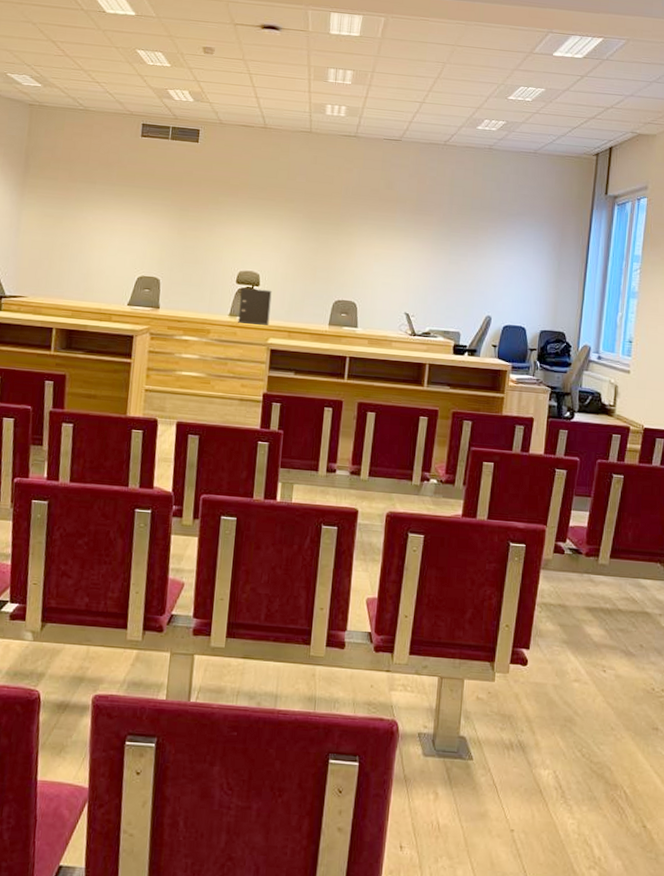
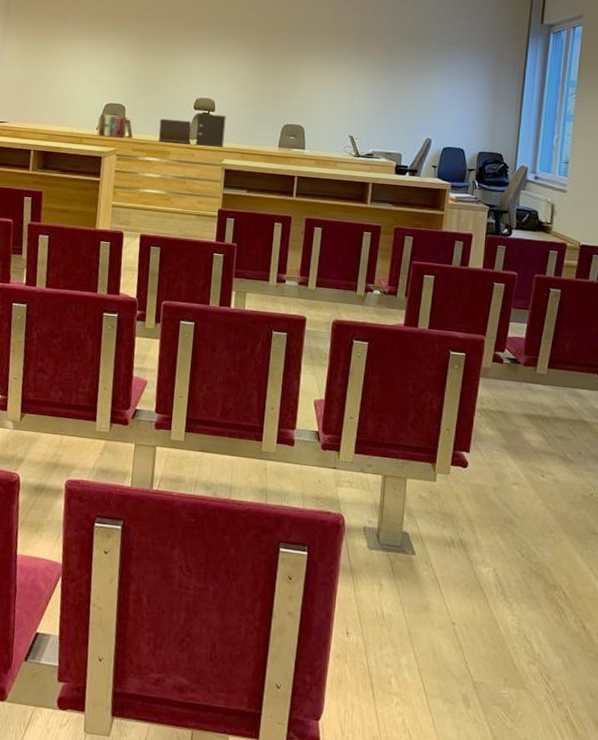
books: none [128,287,169,315] -> present [97,113,133,138]
laptop computer: none [197,293,234,322] -> present [158,118,192,144]

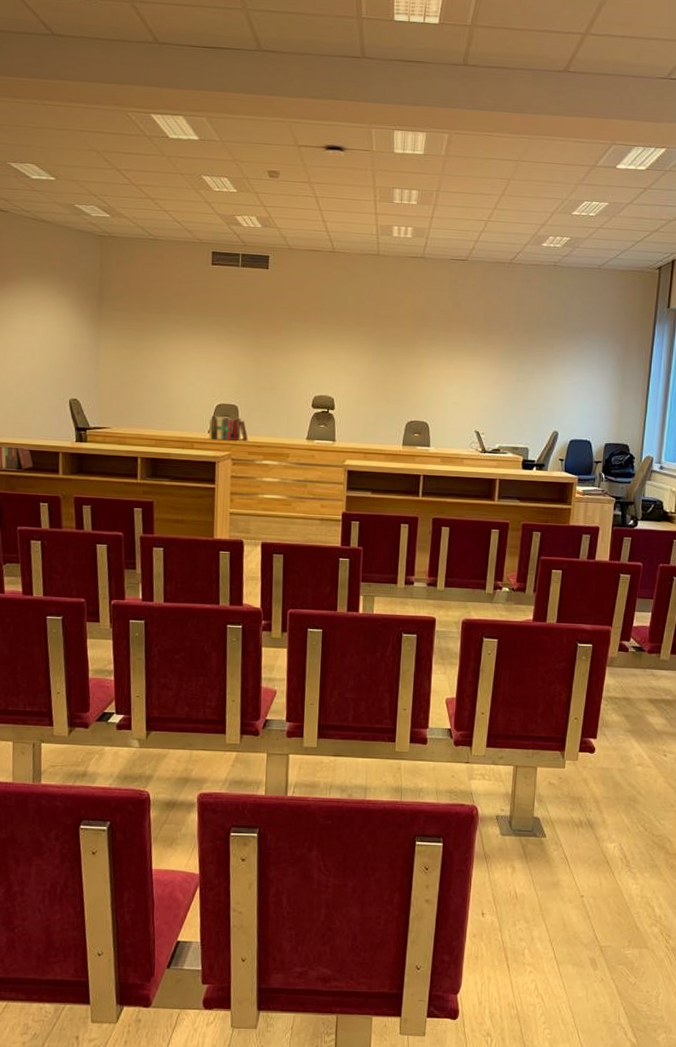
laptop computer: present [158,118,192,144] -> none [275,418,311,446]
binder: present [195,113,226,147] -> none [315,412,347,448]

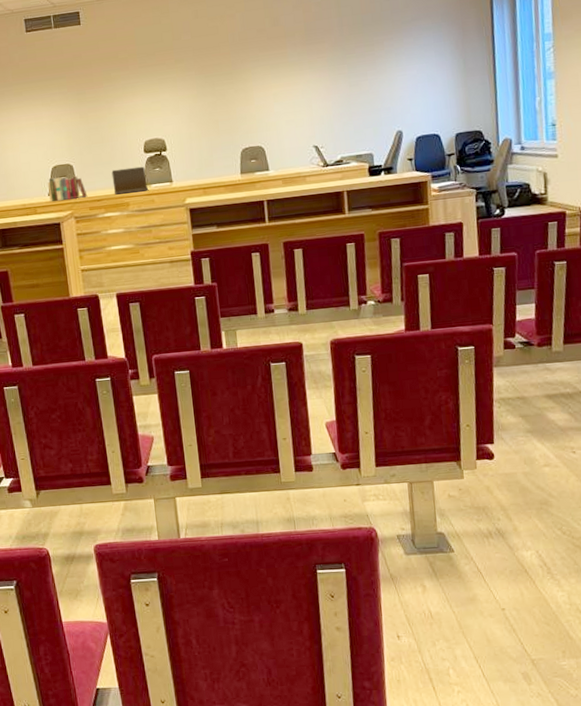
laptop computer: none [275,418,311,446] -> present [111,166,149,195]

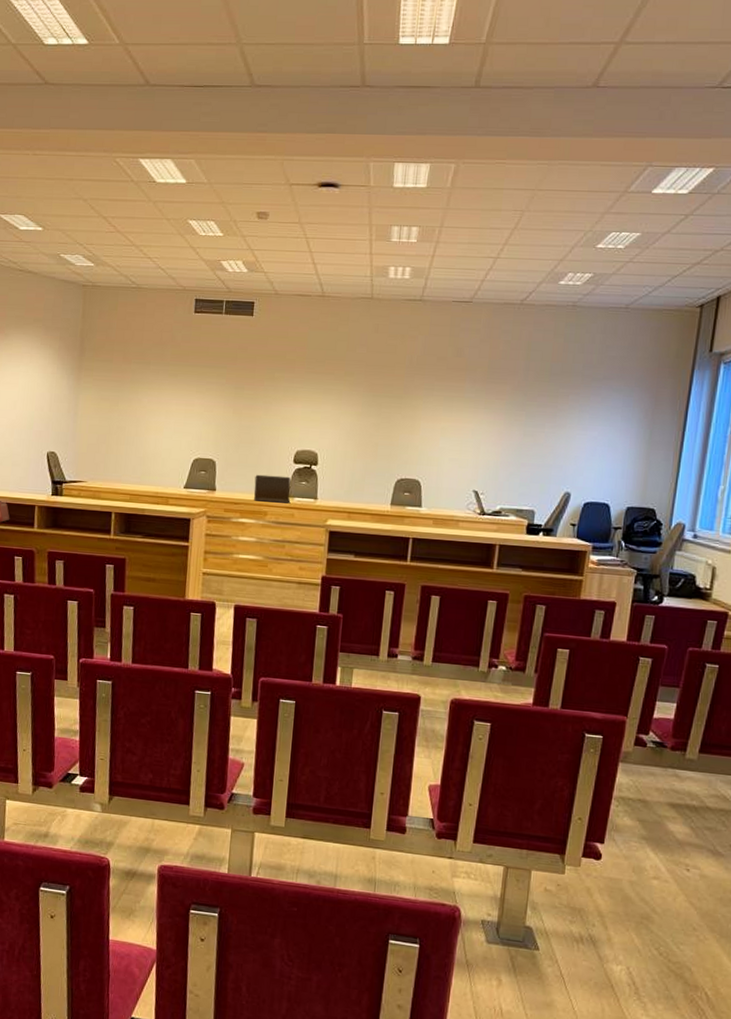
books: present [47,175,88,201] -> none [184,469,225,497]

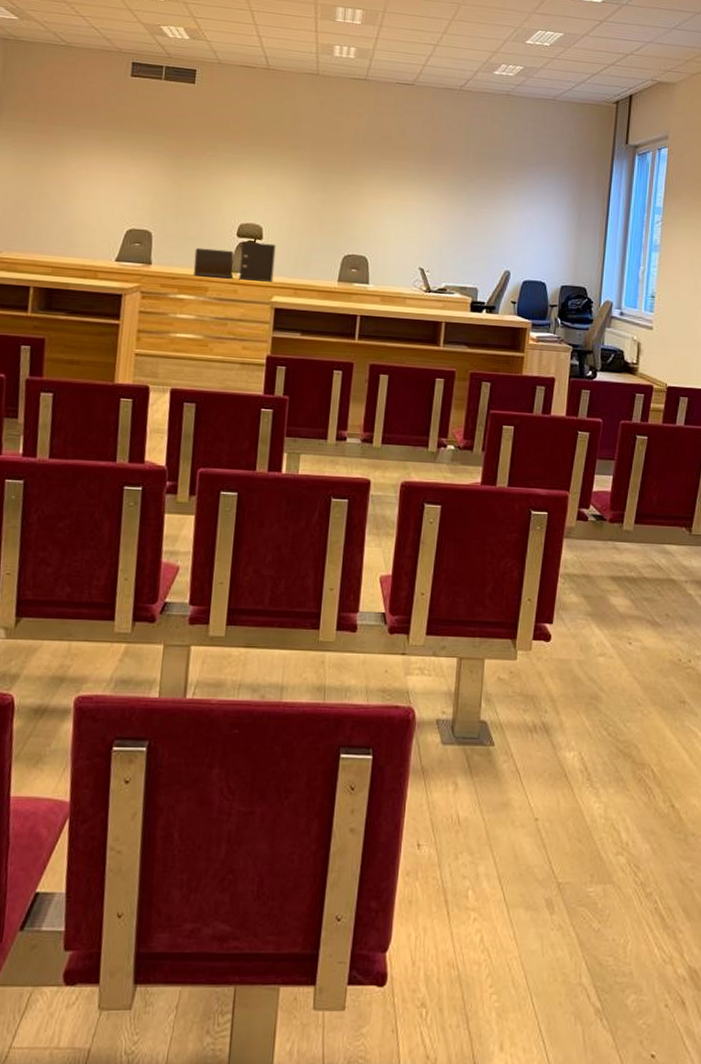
binder: none [296,467,331,506] -> present [239,241,276,282]

